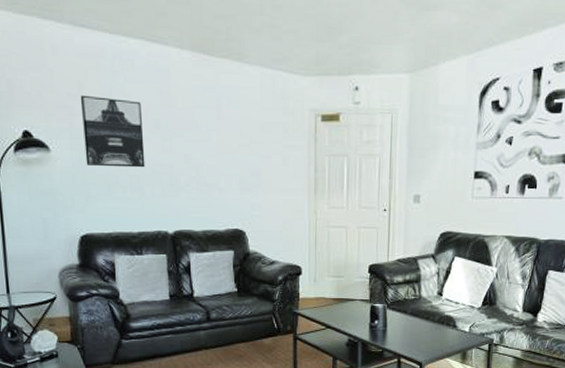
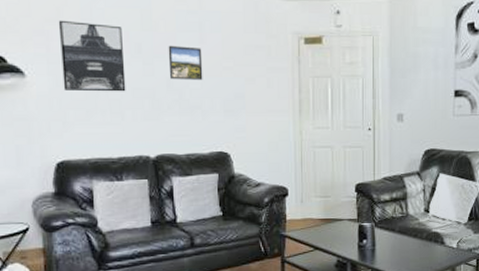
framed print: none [186,121,220,157] -> present [168,45,203,80]

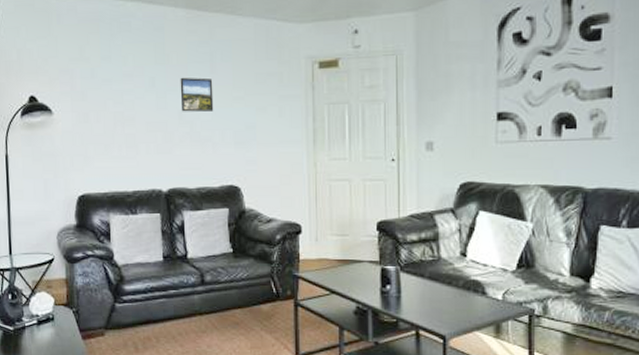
wall art: present [58,20,126,92] -> none [81,58,141,127]

